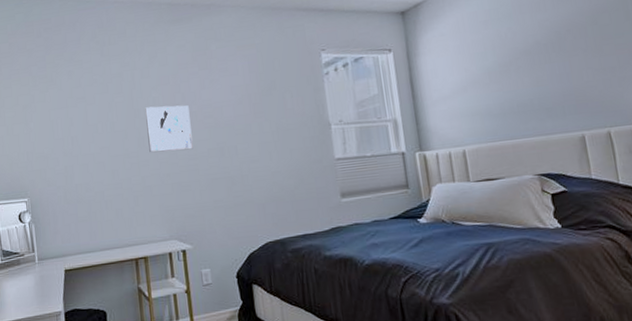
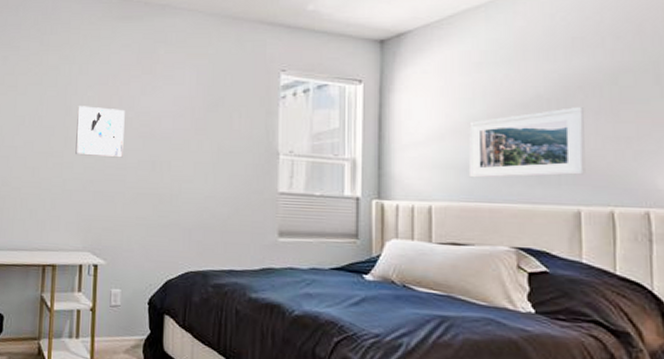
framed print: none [485,47,584,121] -> present [468,107,586,178]

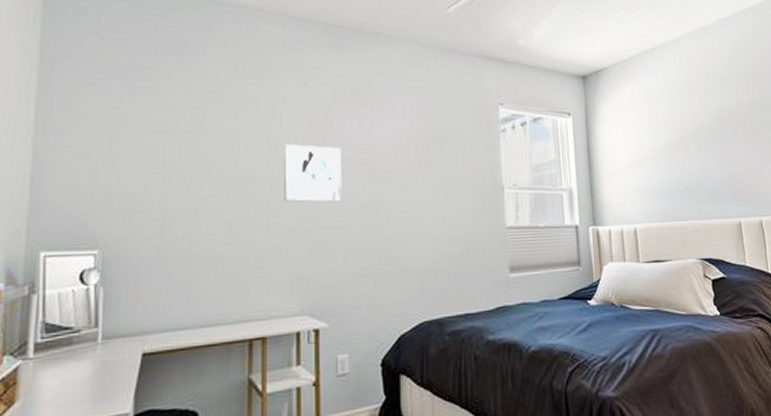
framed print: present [468,107,586,178] -> none [657,135,741,200]

